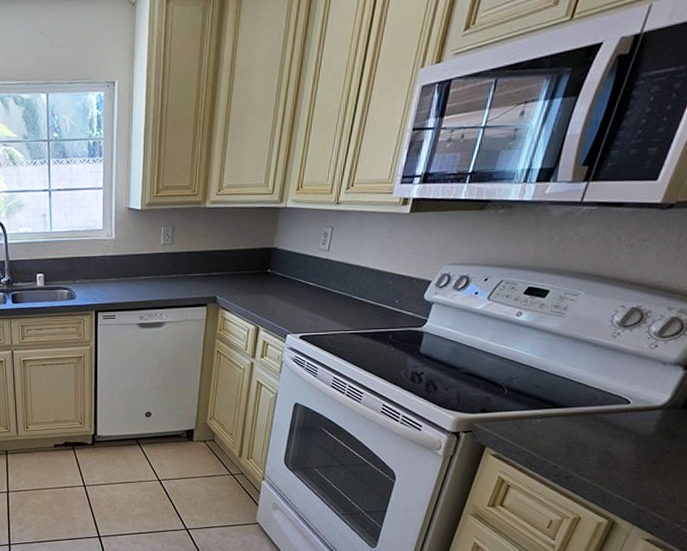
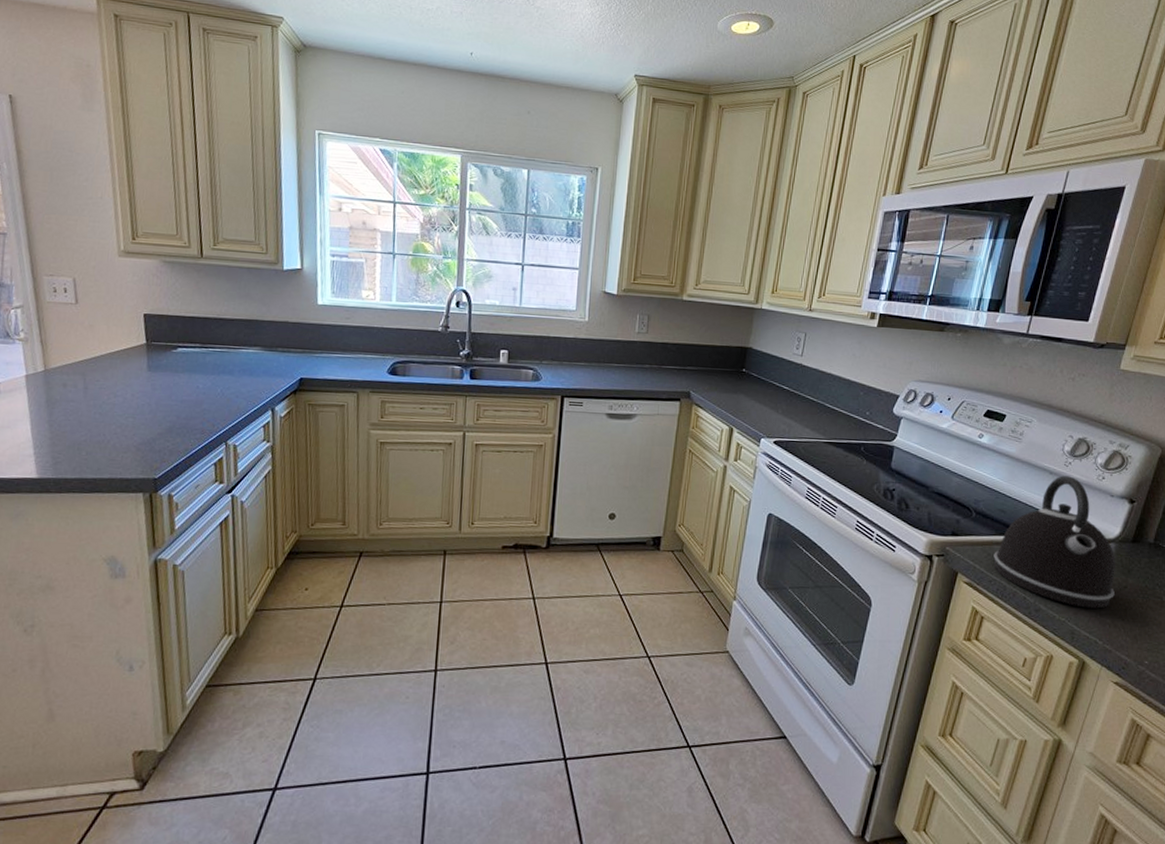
kettle: none [524,347,661,473] -> present [993,475,1115,609]

